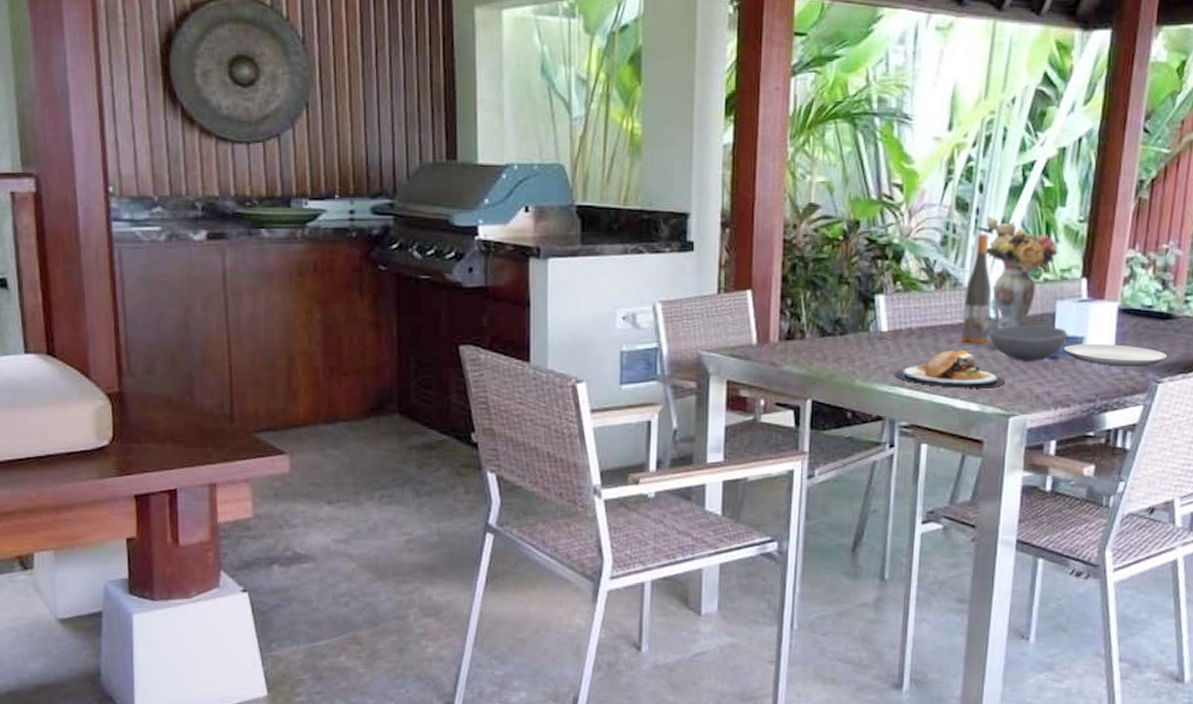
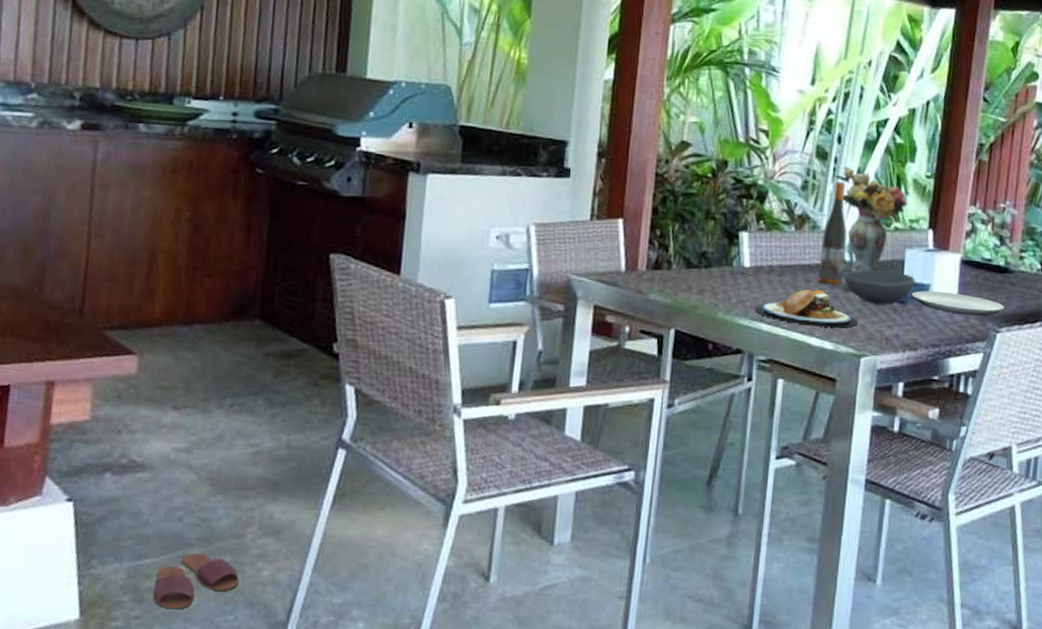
slippers: none [330,634,406,685] -> present [153,552,239,610]

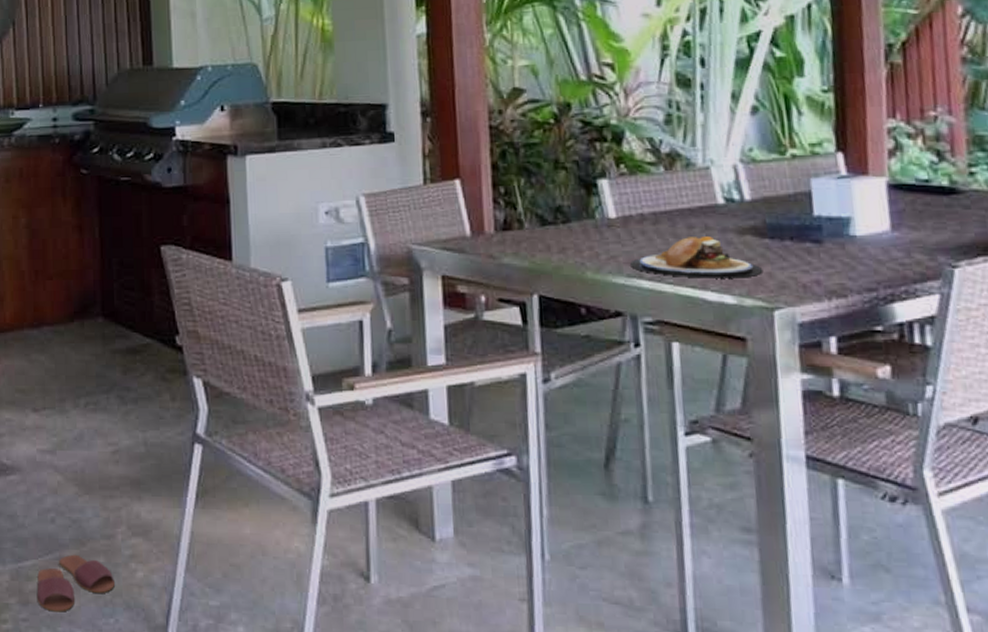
wine bottle: present [817,181,847,285] -> none [699,110,735,229]
flower arrangement: present [833,166,908,272] -> none [703,91,803,211]
bowl: present [843,269,916,305] -> none [734,206,831,247]
plate: present [911,291,1005,316] -> none [827,224,960,250]

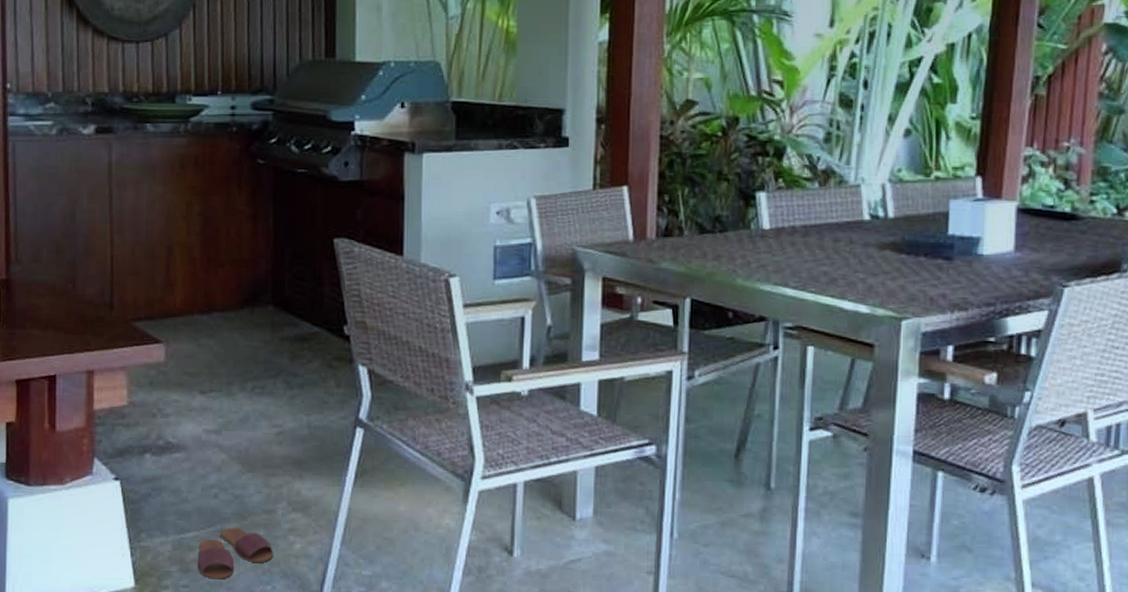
plate: present [630,237,763,279] -> none [778,250,897,290]

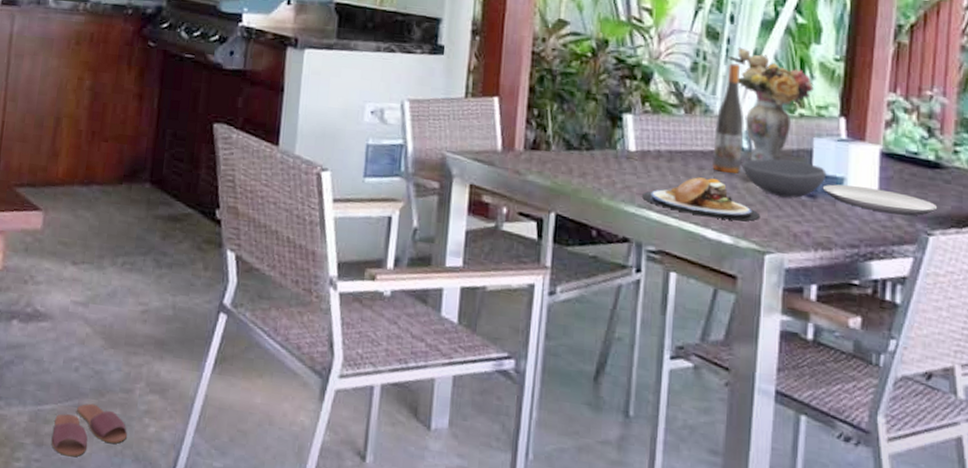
plate: none [778,250,897,290] -> present [642,177,761,221]
wine bottle: none [847,131,880,244] -> present [711,63,745,174]
flower arrangement: none [861,113,950,228] -> present [727,47,814,161]
bowl: none [877,224,963,263] -> present [741,158,827,198]
plate: none [958,245,1073,269] -> present [822,184,938,216]

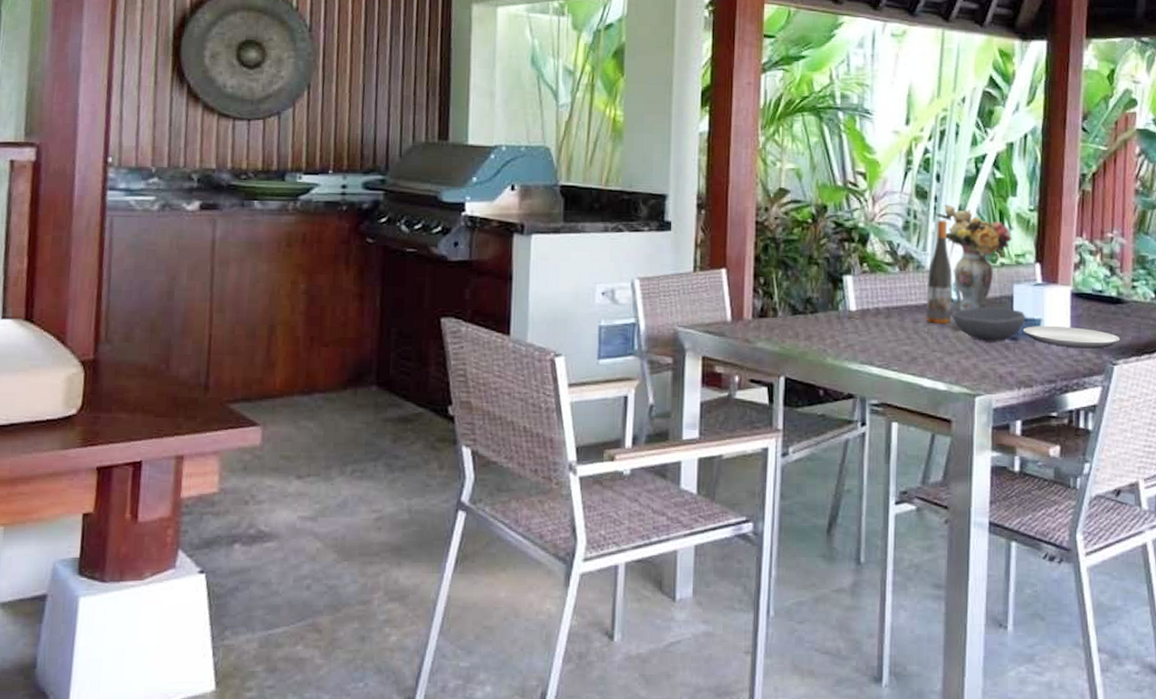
slippers: present [51,403,127,457] -> none [285,620,367,678]
plate: present [642,177,761,221] -> none [864,330,970,368]

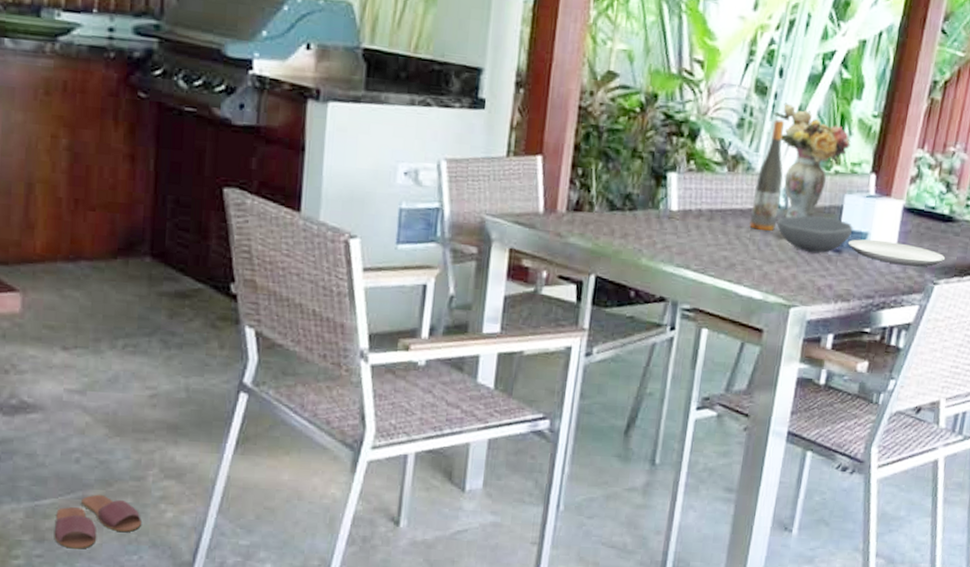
slippers: none [285,620,367,678] -> present [54,494,141,549]

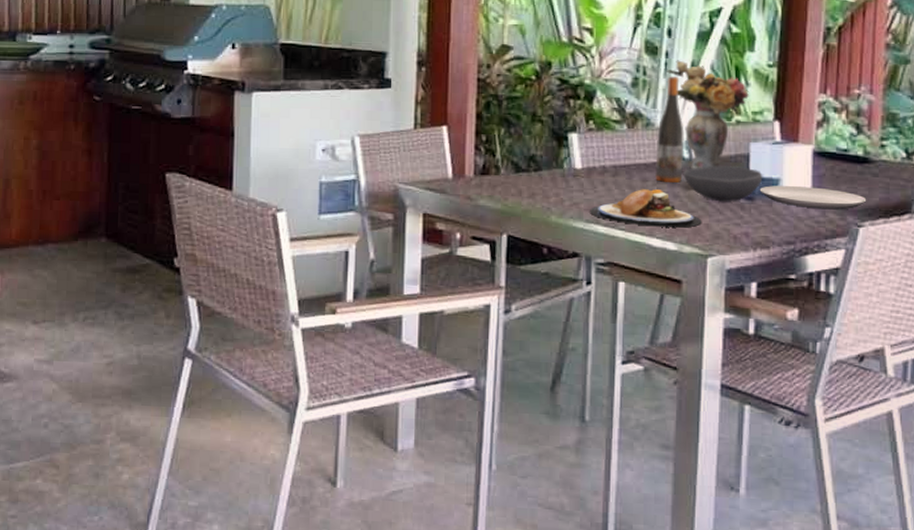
slippers: present [54,494,141,549] -> none [26,457,101,510]
plate: none [681,235,790,277] -> present [590,189,702,228]

